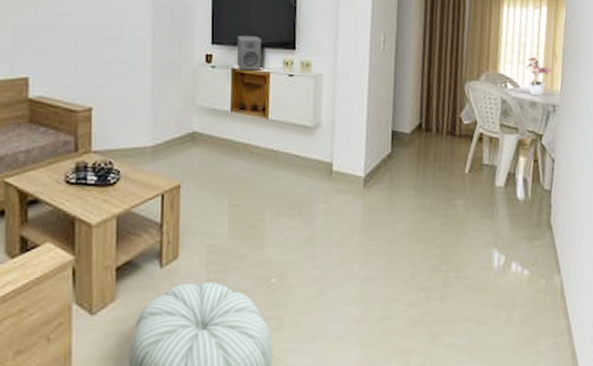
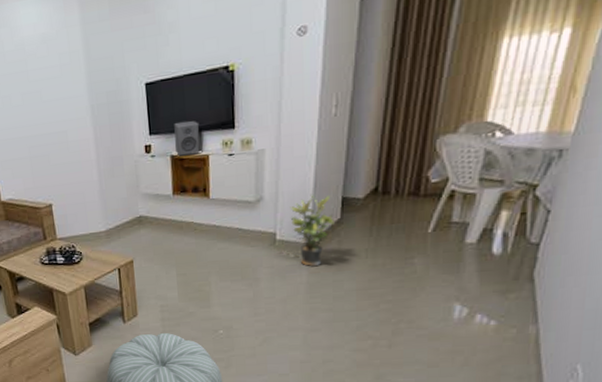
potted plant: none [345,124,386,203] -> present [289,194,334,266]
flower arrangement: present [526,56,551,96] -> none [525,94,565,142]

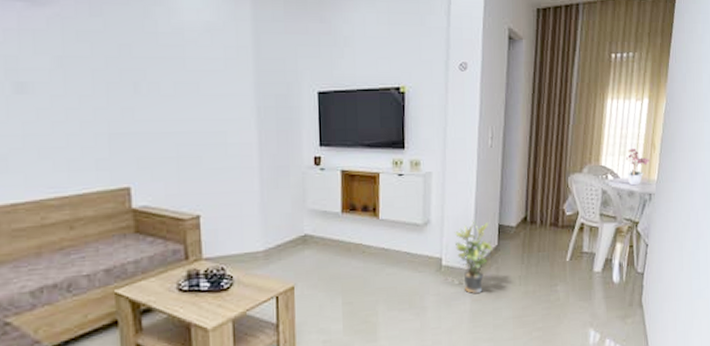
speaker: present [174,119,200,156] -> none [345,135,371,172]
flower arrangement: none [525,94,565,142] -> present [626,148,649,186]

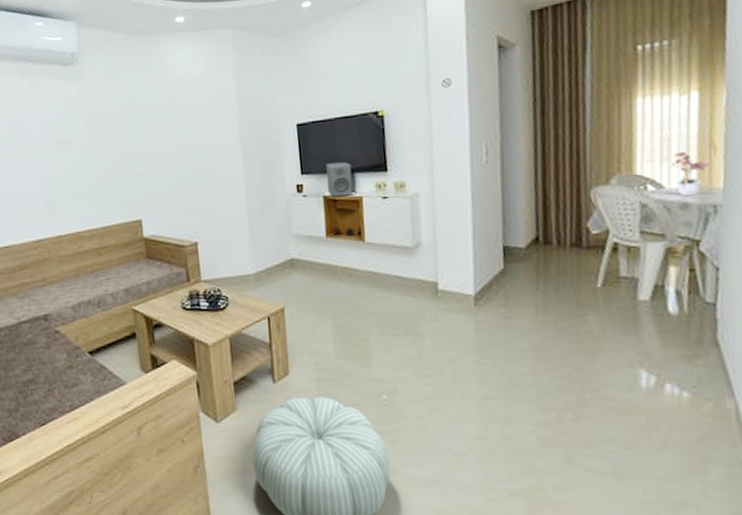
speaker: none [345,135,371,172] -> present [326,161,353,197]
potted plant: present [454,219,493,293] -> none [449,241,498,321]

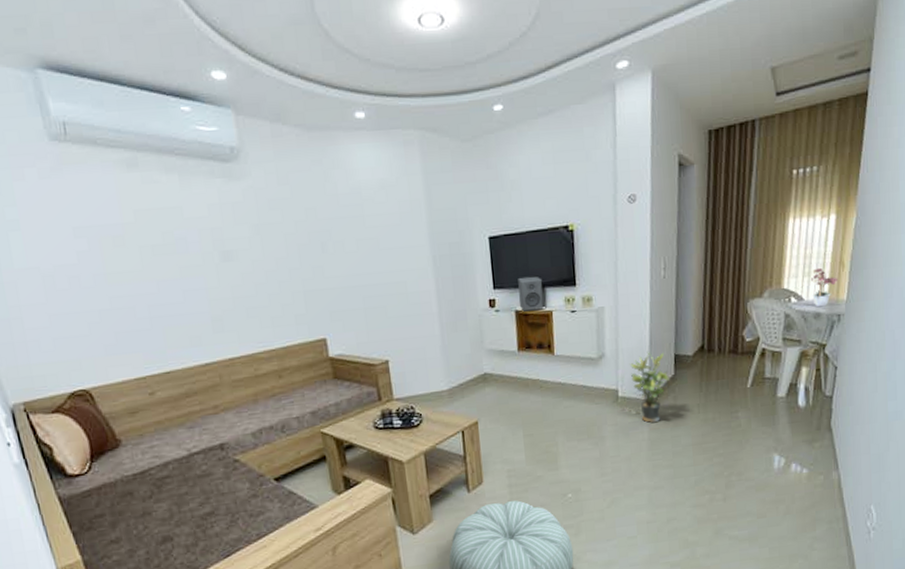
potted plant: none [449,241,498,321] -> present [629,351,669,423]

